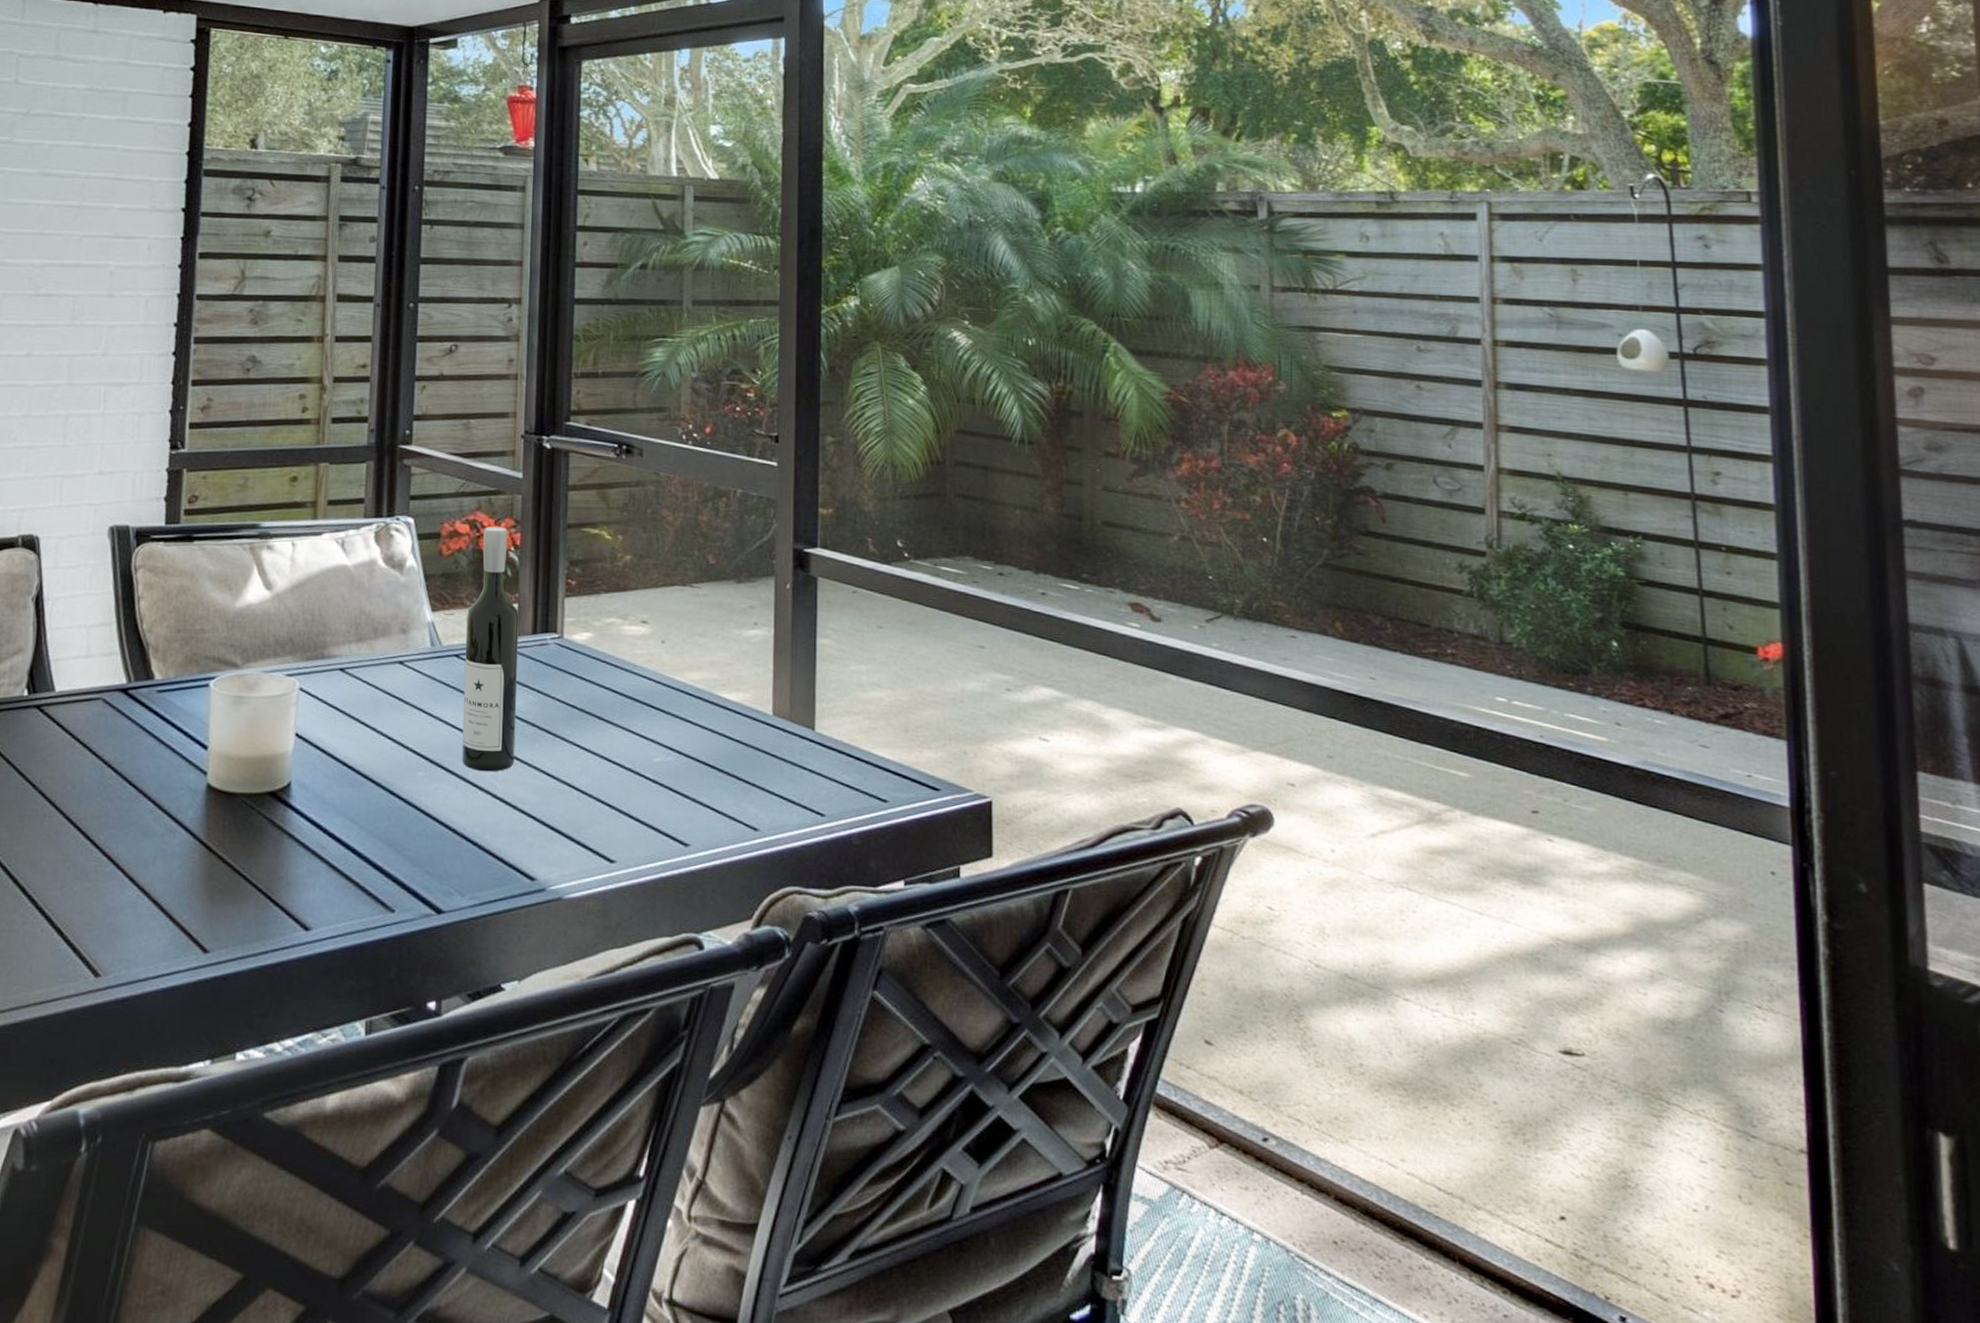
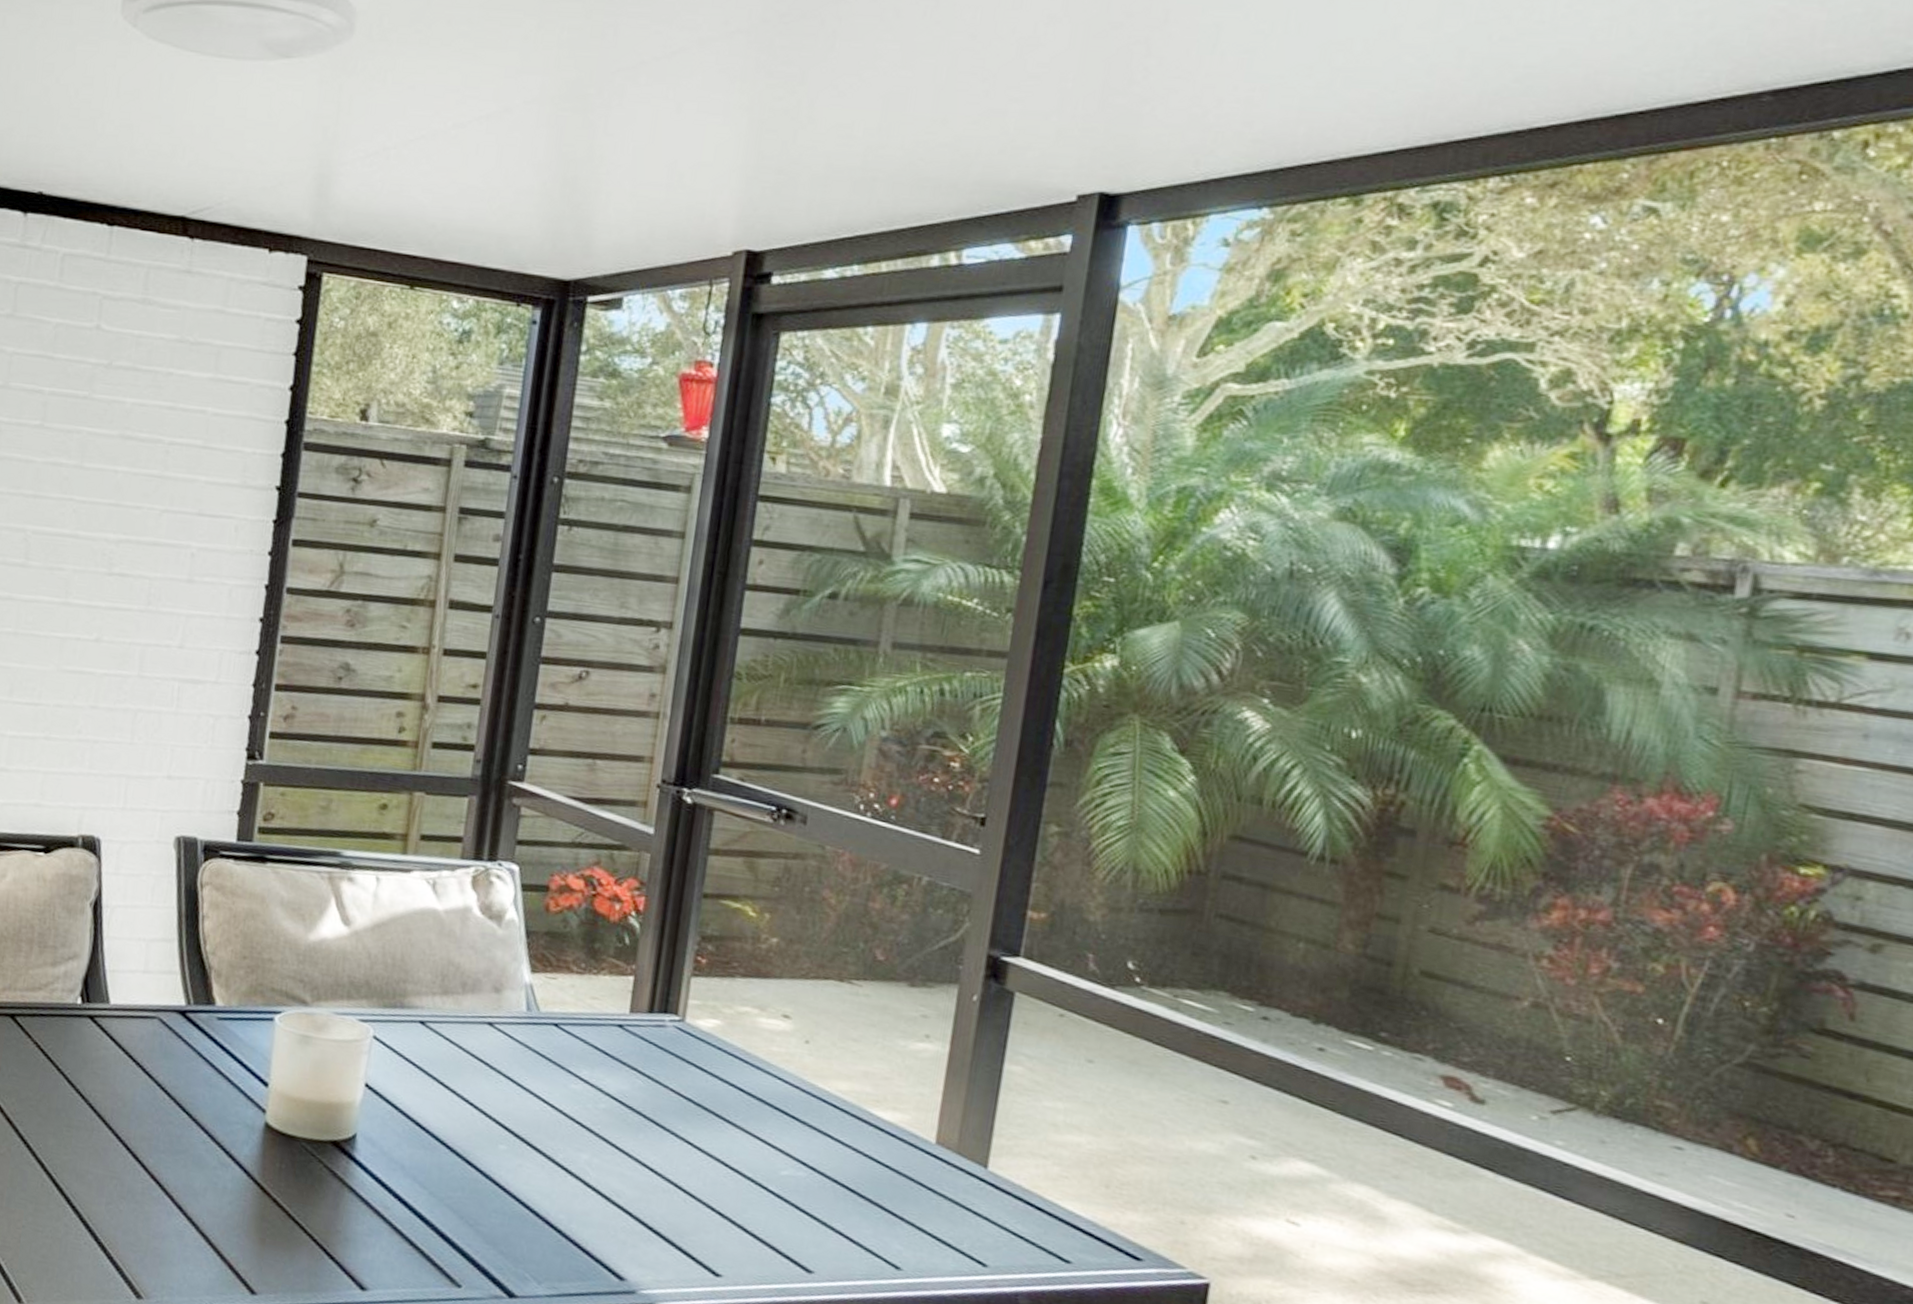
bottle: present [462,527,519,772] -> none [551,885,634,1158]

